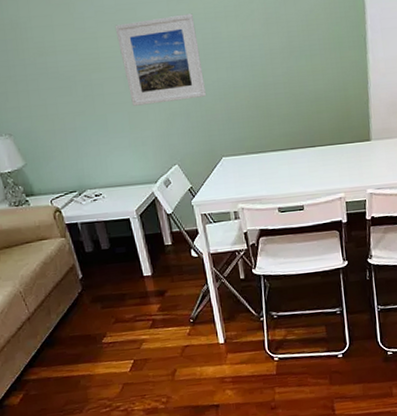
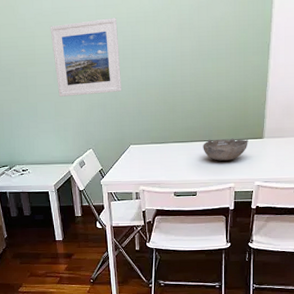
bowl: none [305,142,355,169] -> present [203,138,248,161]

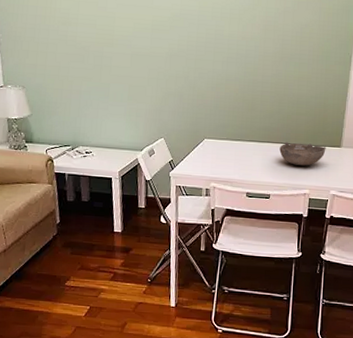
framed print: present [50,18,121,97] -> none [132,9,202,83]

